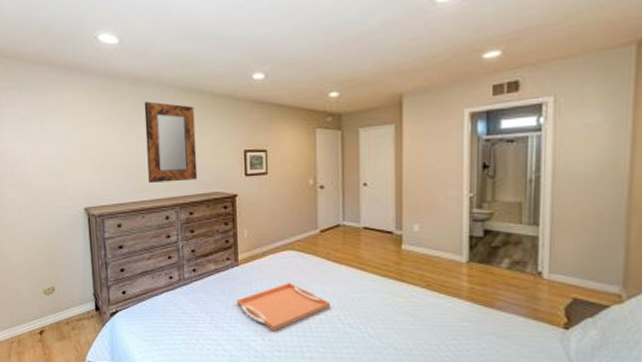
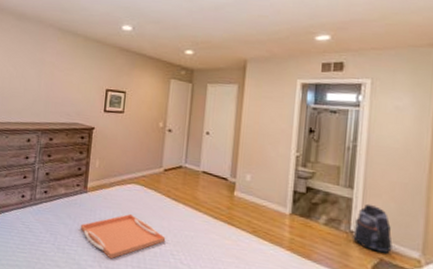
home mirror: present [144,101,198,183] -> none [17,36,68,110]
backpack: none [540,240,588,293] -> present [351,203,393,254]

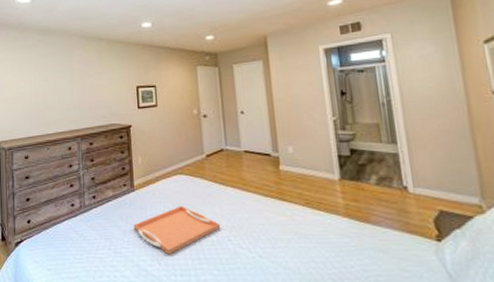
backpack: present [351,203,393,254] -> none [406,156,450,205]

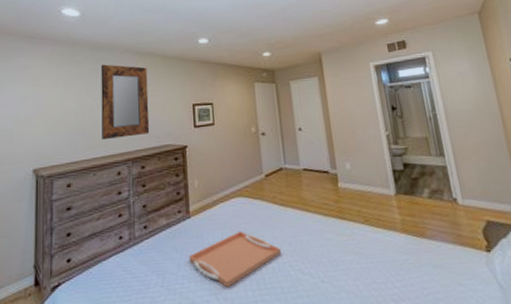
home mirror: none [51,48,97,117] -> present [101,64,150,139]

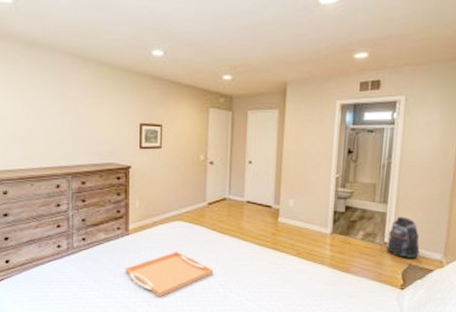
home mirror: present [101,64,150,139] -> none [38,67,92,151]
backpack: none [455,168,495,215] -> present [385,216,420,260]

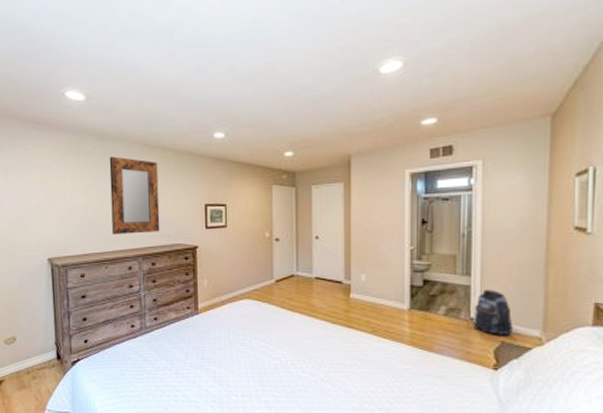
home mirror: none [38,67,92,151] -> present [109,156,160,234]
serving tray: present [125,251,214,297] -> none [196,329,285,377]

